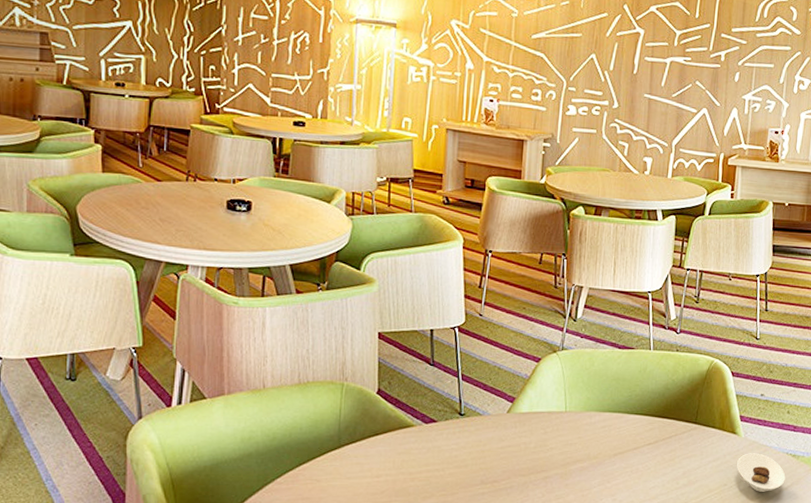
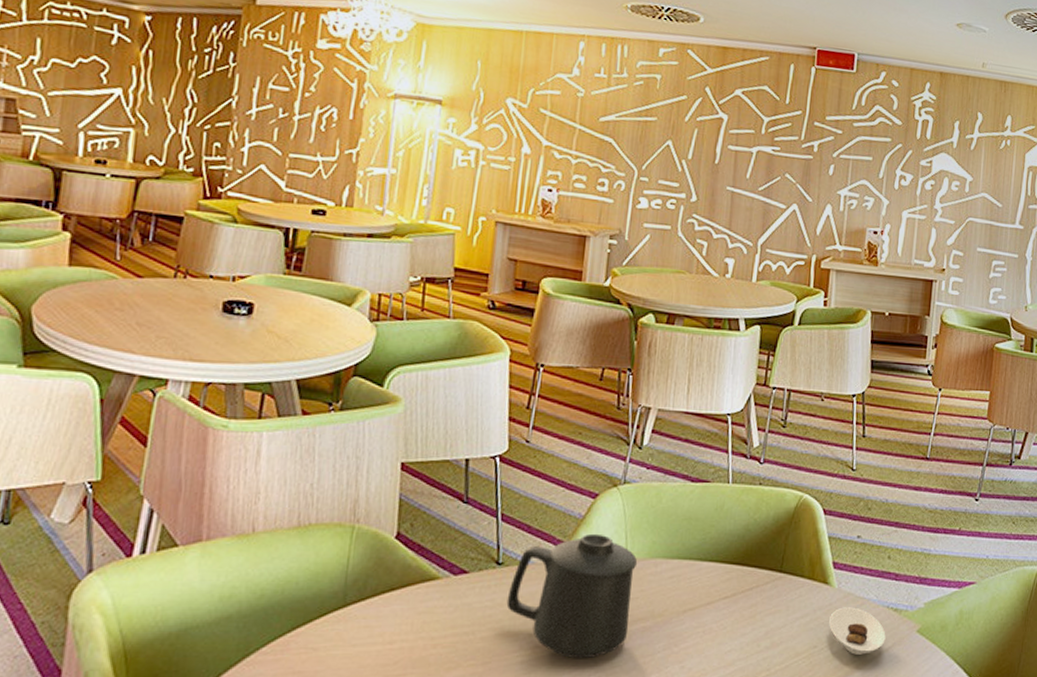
mug: none [469,391,575,492] -> present [506,533,638,659]

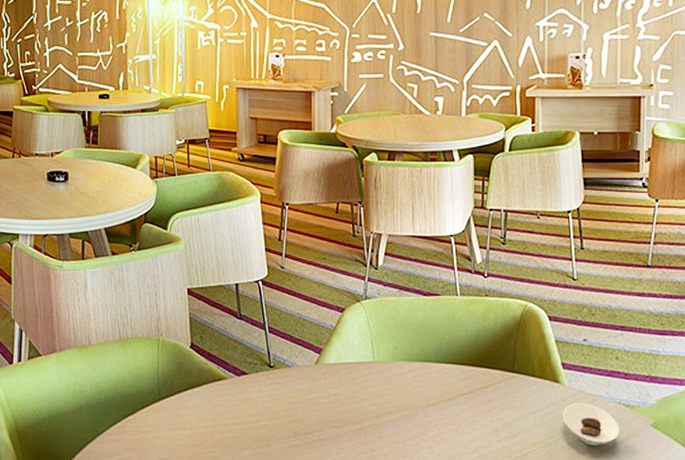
mug: present [506,533,638,659] -> none [280,341,384,444]

